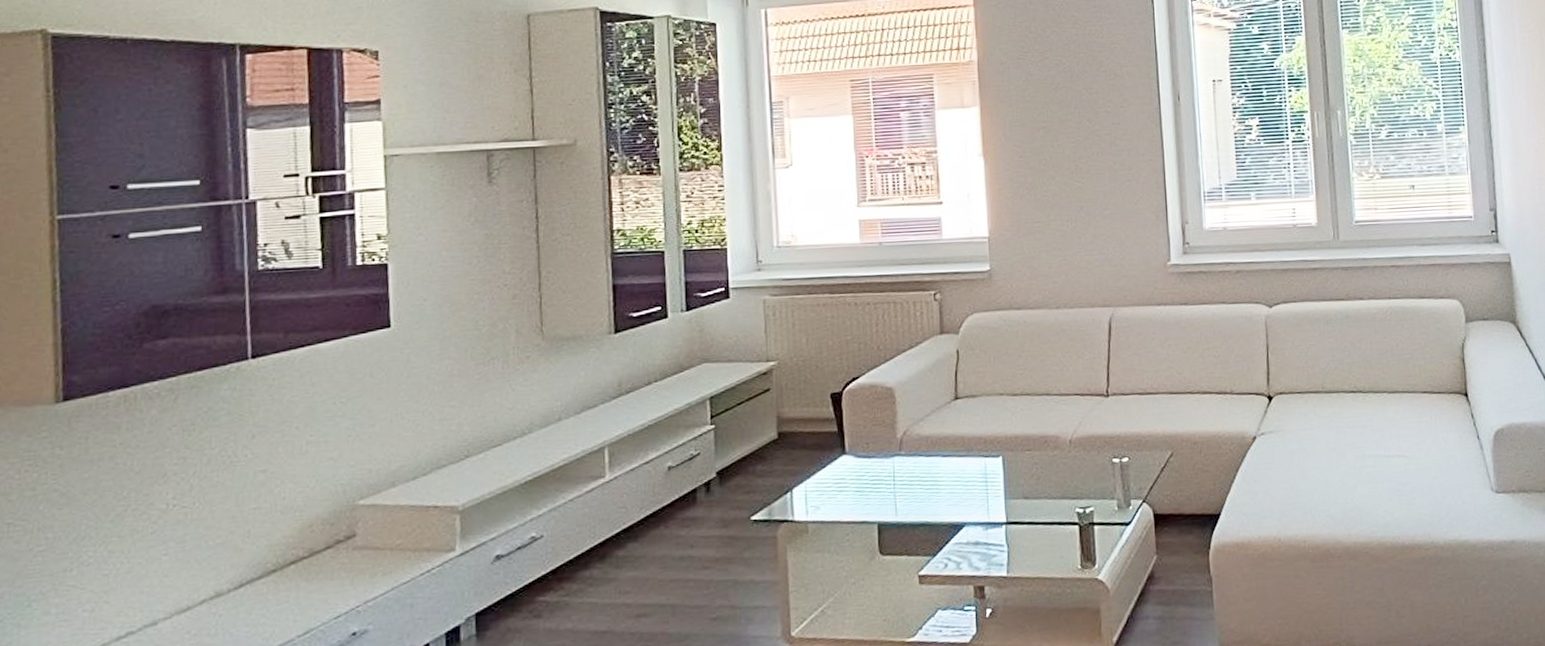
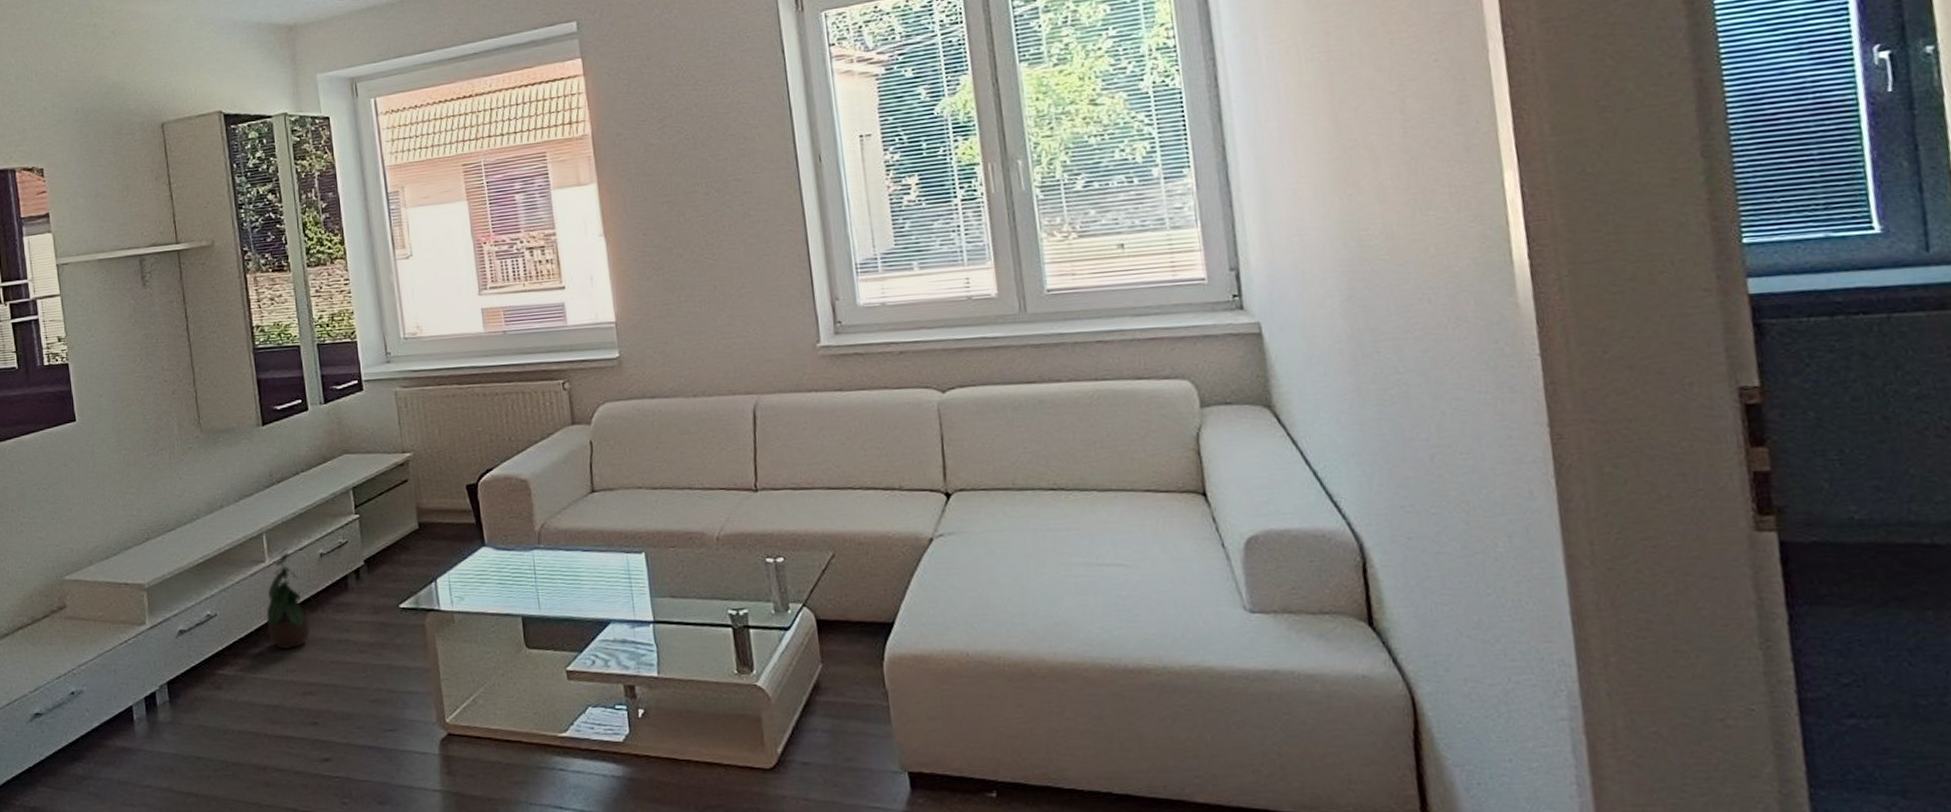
potted plant: none [601,461,660,571] -> present [266,547,317,650]

